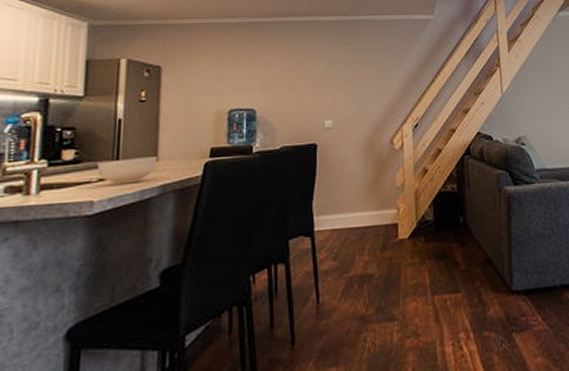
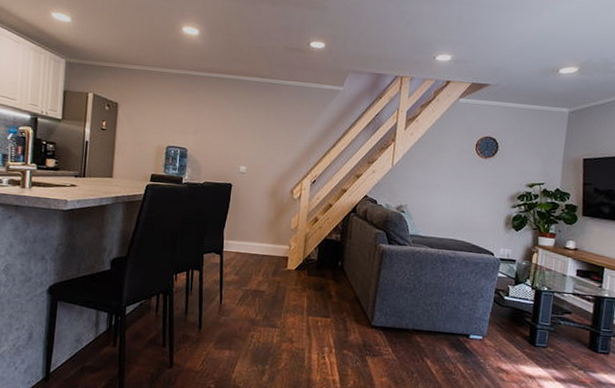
bowl: present [97,156,158,184] -> none [70,172,113,192]

